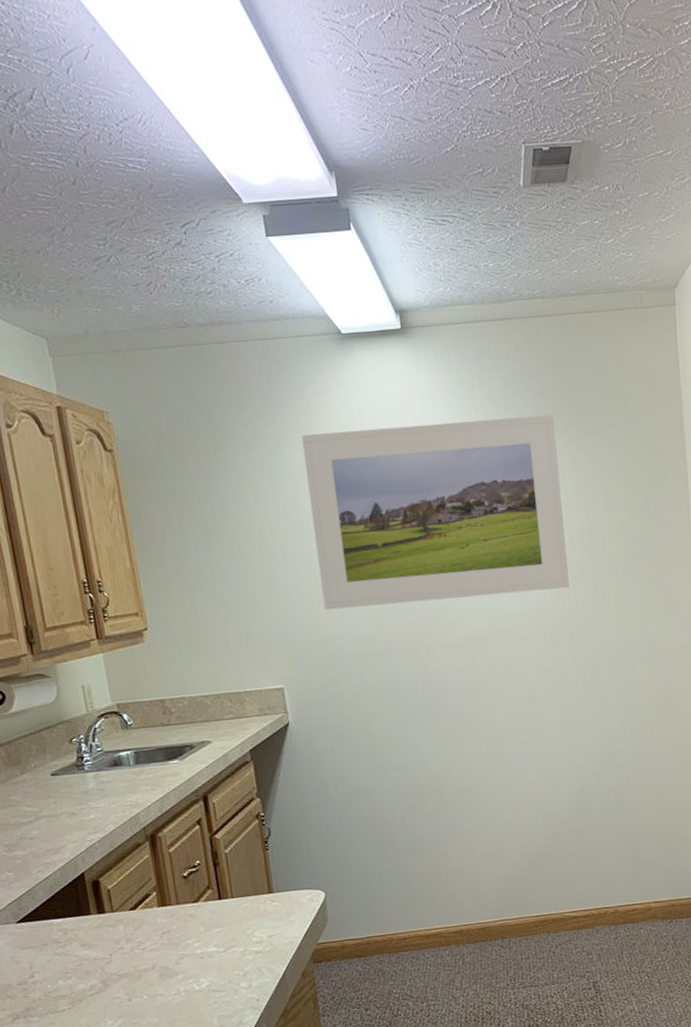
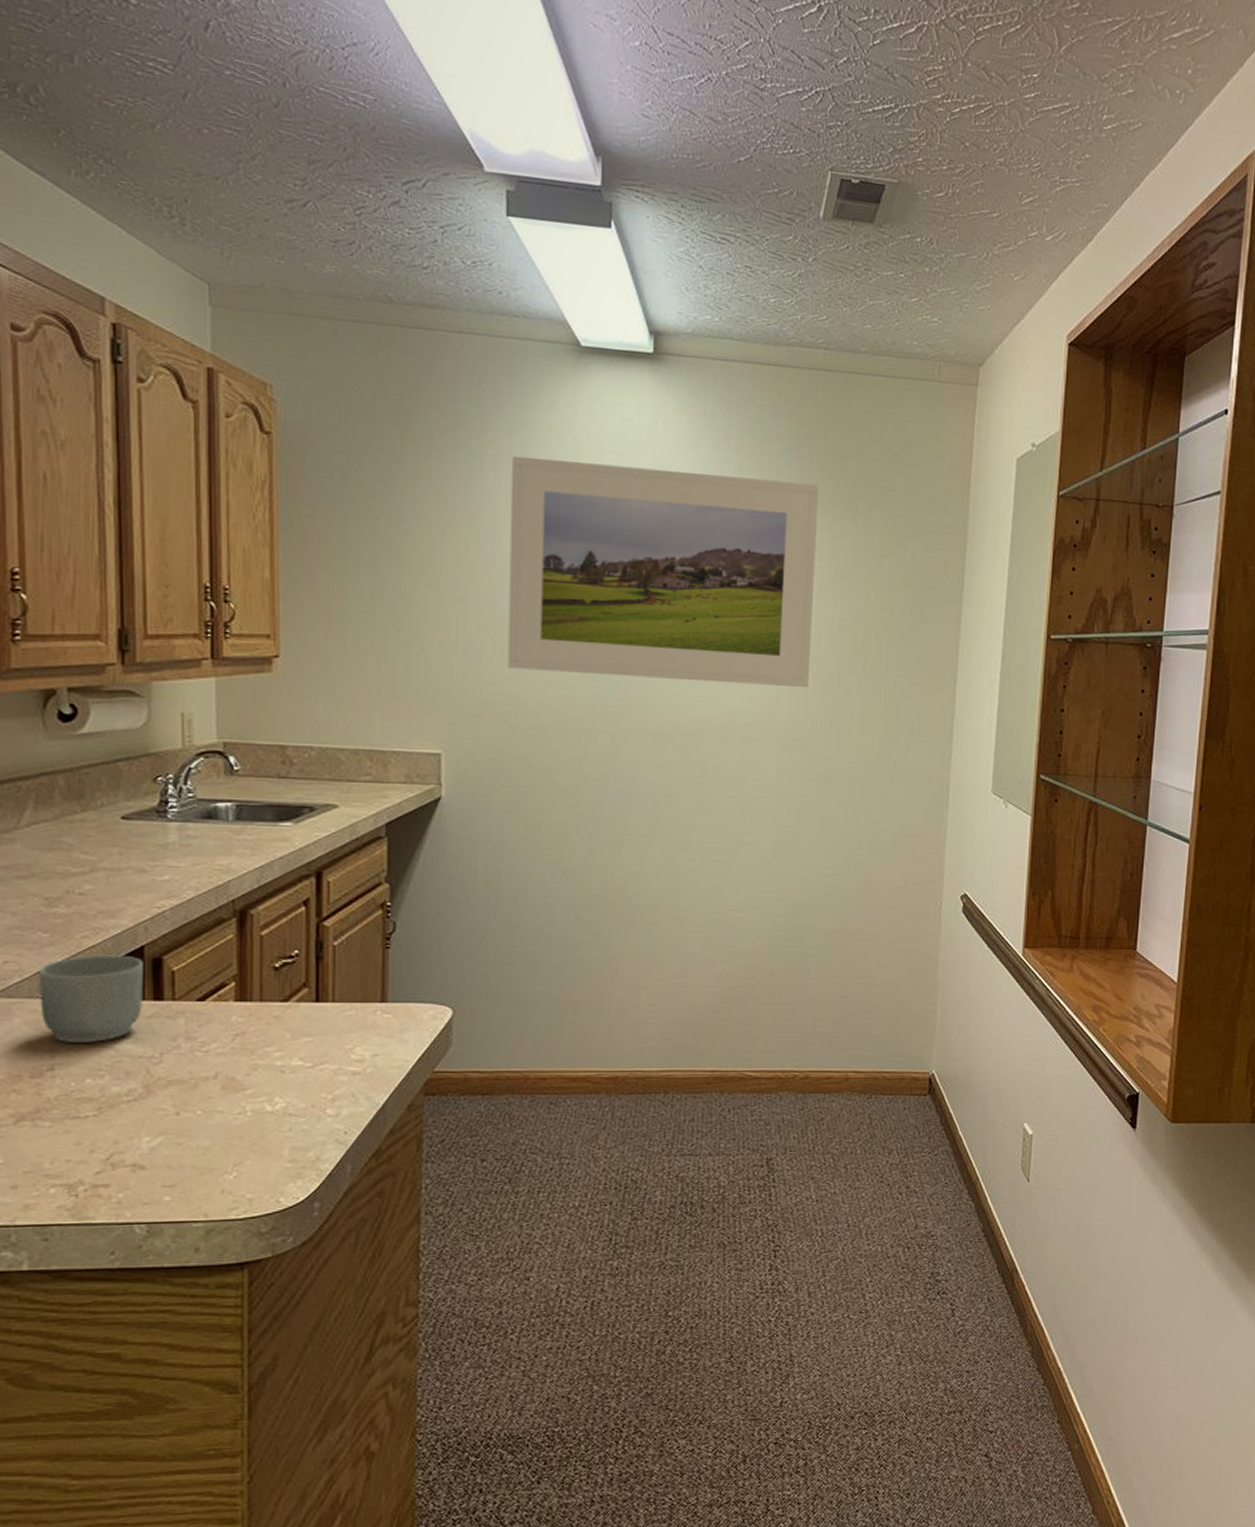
mug: none [10,881,91,955] -> present [38,955,143,1043]

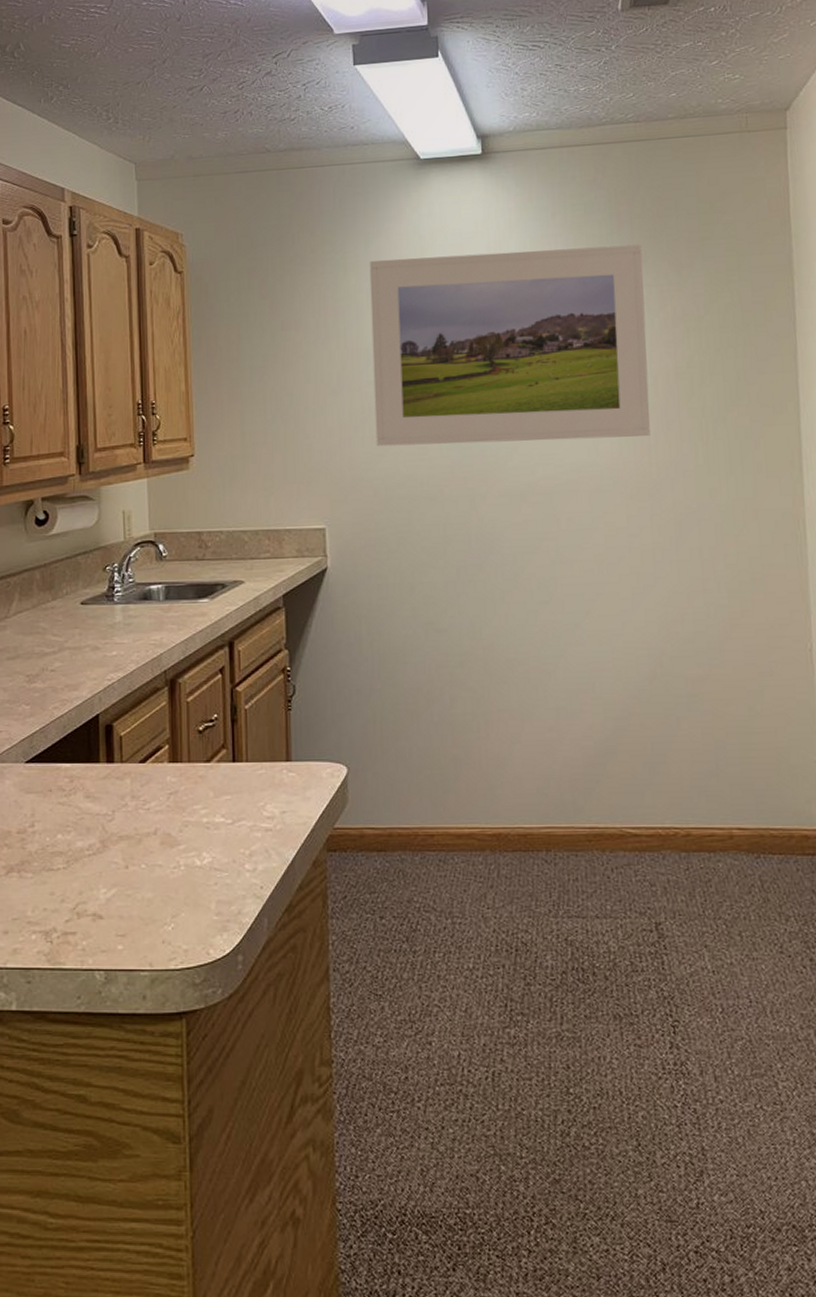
mug: present [38,955,143,1043] -> none [22,723,99,802]

